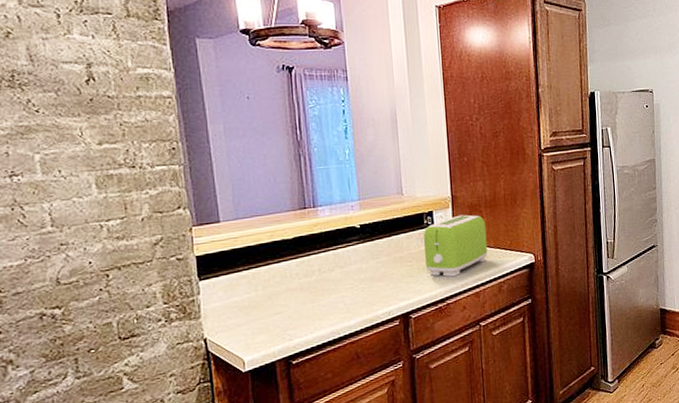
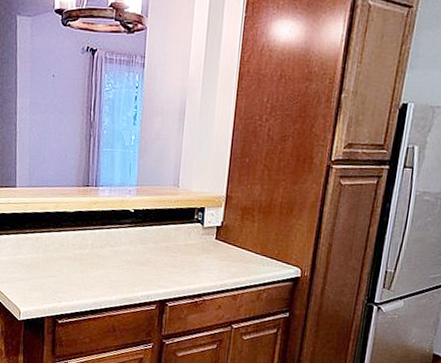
toaster: present [424,214,488,277] -> none [189,216,256,276]

